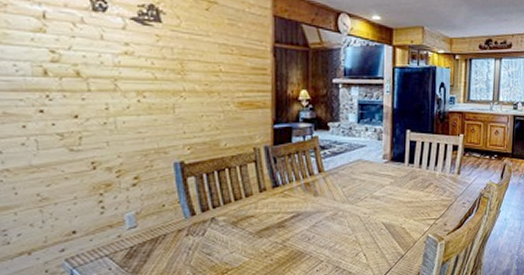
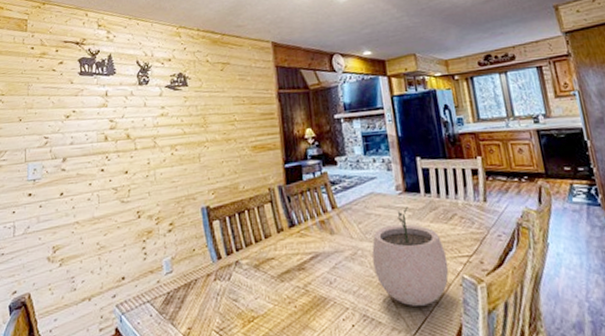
plant pot: none [352,175,418,259] -> present [372,207,449,306]

